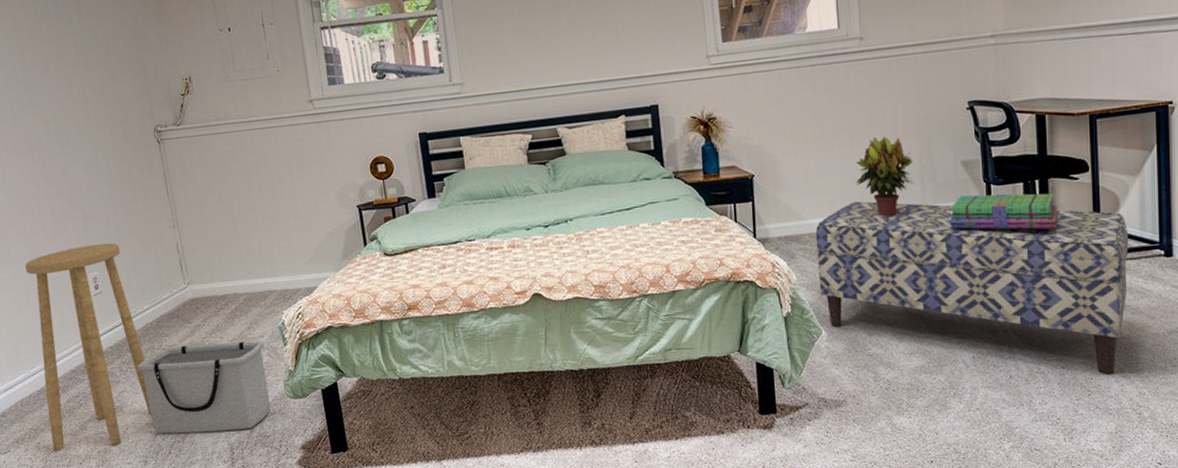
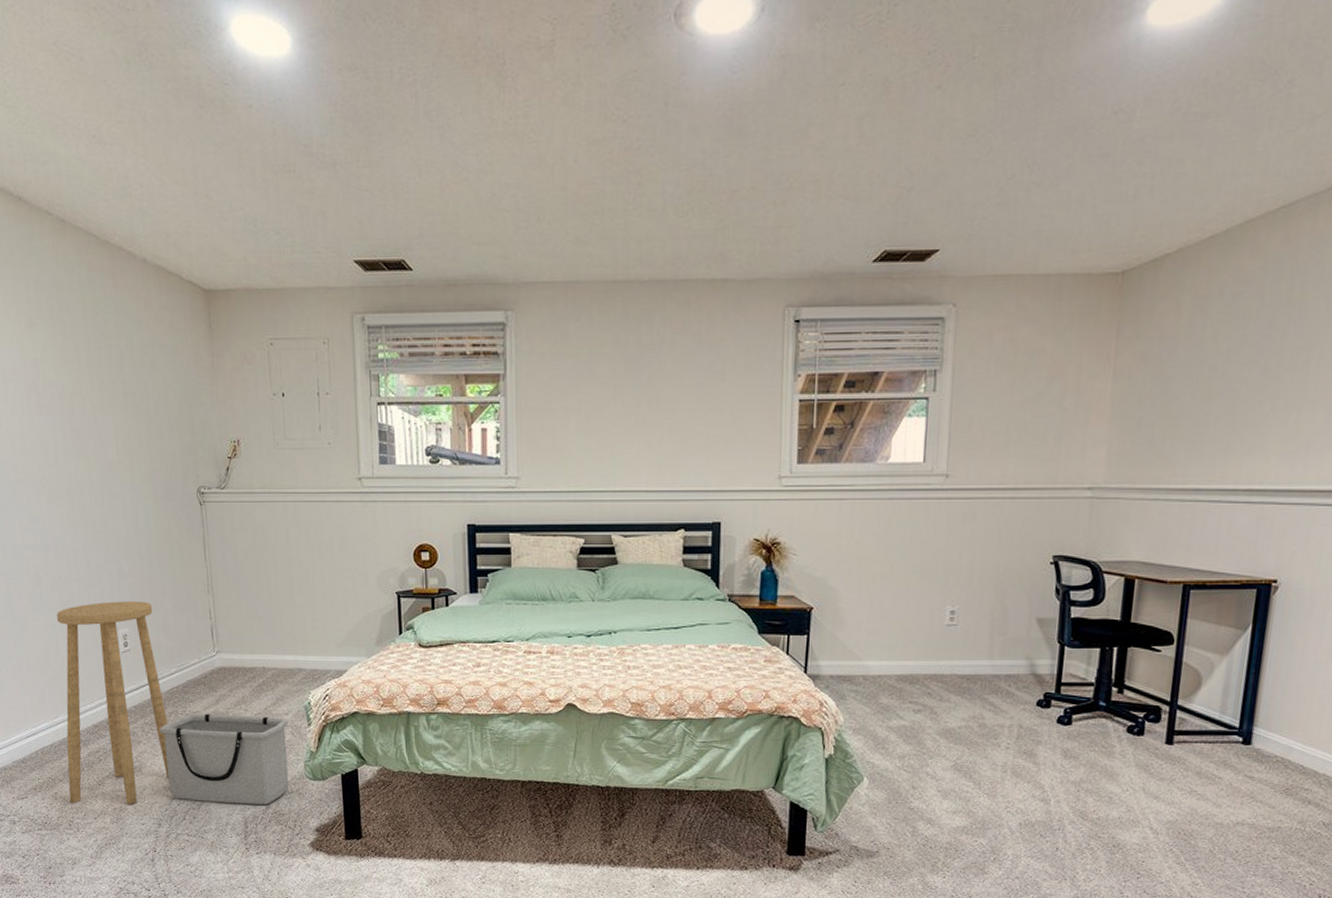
bench: present [815,201,1129,376] -> none [866,648,1207,860]
potted plant: present [856,137,914,217] -> none [921,582,985,667]
stack of books: present [950,193,1059,230] -> none [1015,654,1134,701]

